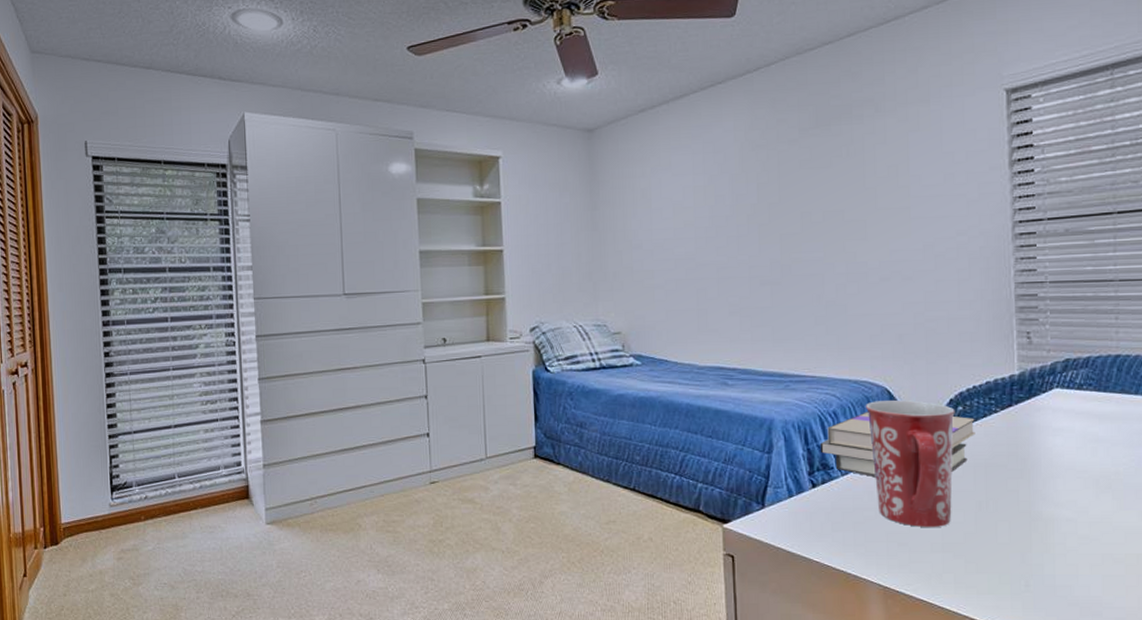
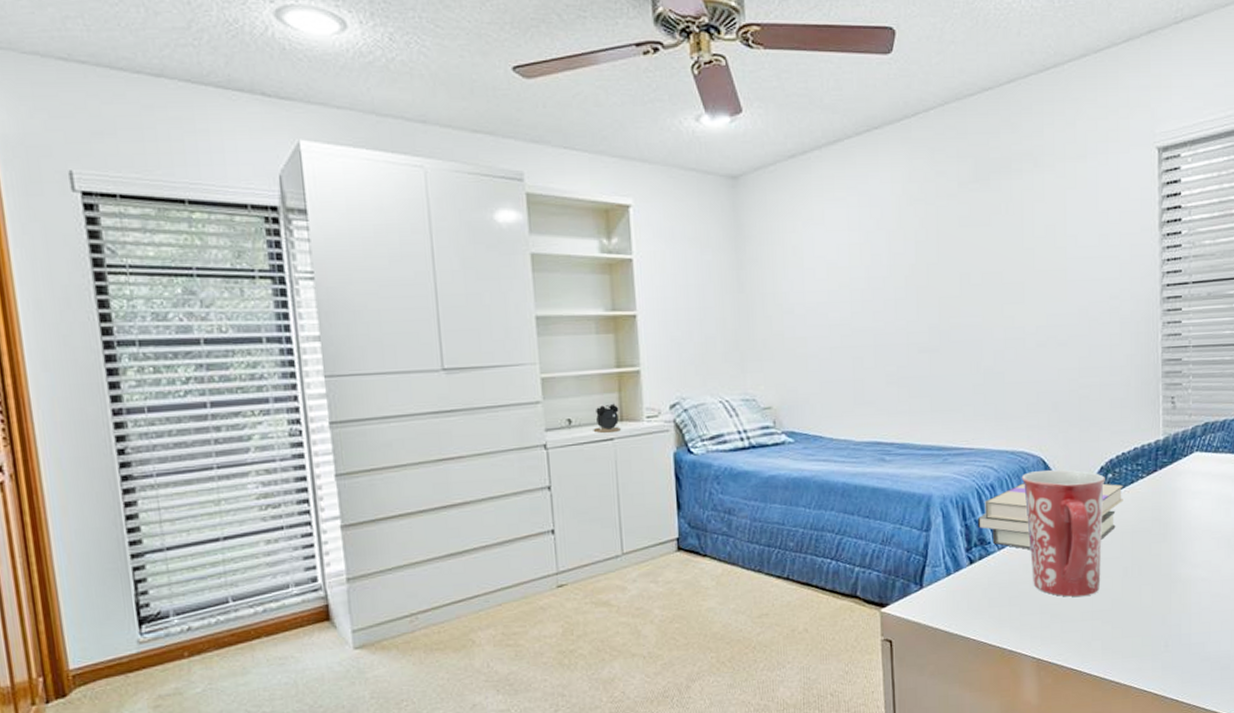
alarm clock: none [464,324,488,352] -> present [593,402,622,434]

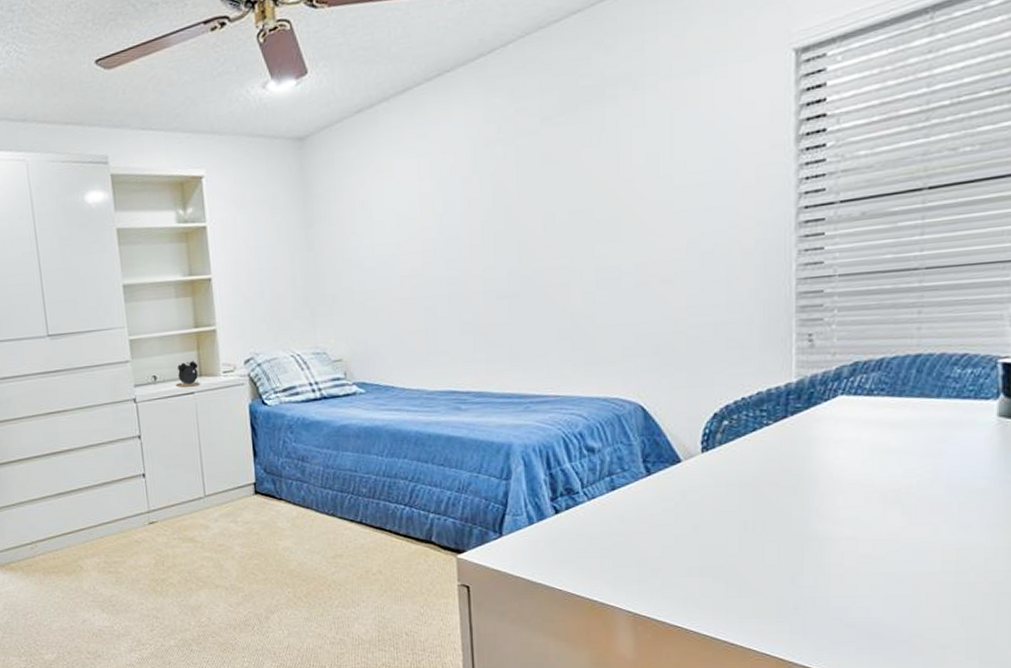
books: present [977,483,1123,549] -> none [563,431,743,500]
mug: present [1021,469,1105,597] -> none [615,416,720,551]

